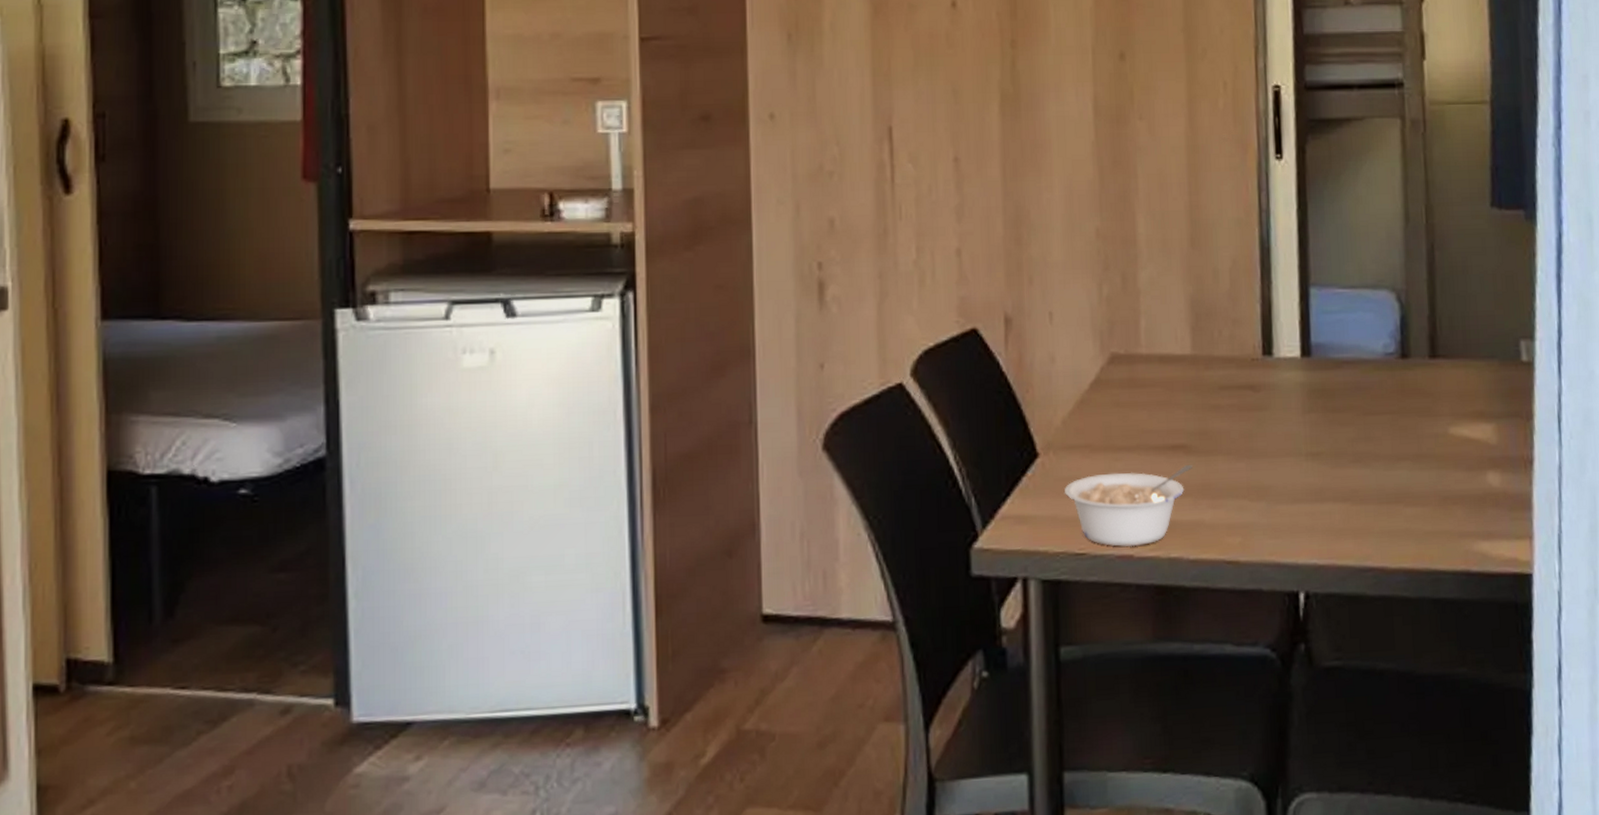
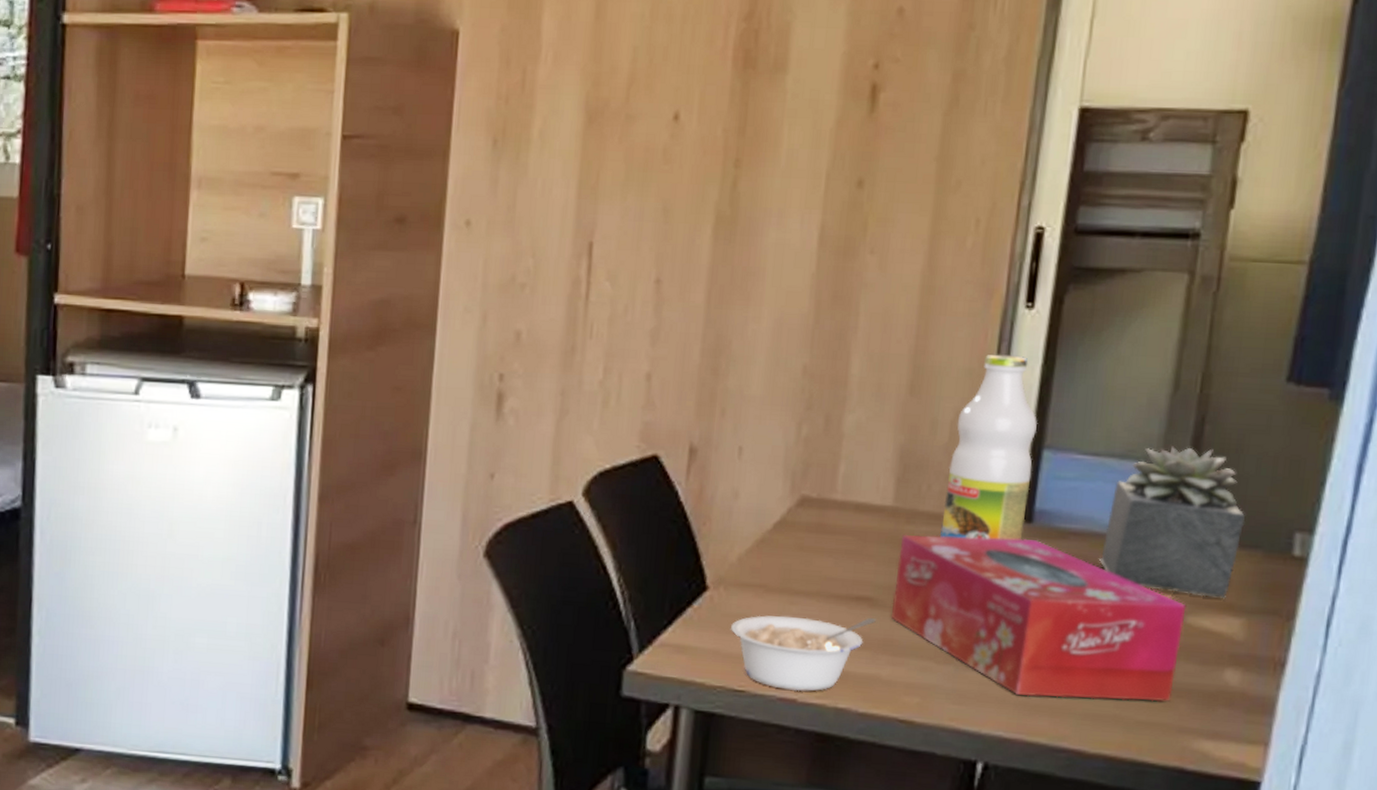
tissue box: none [1203,372,1449,522] -> present [892,534,1187,702]
bottle: none [1234,203,1305,379] -> present [939,354,1038,540]
succulent plant: none [1371,272,1480,408] -> present [1099,446,1246,599]

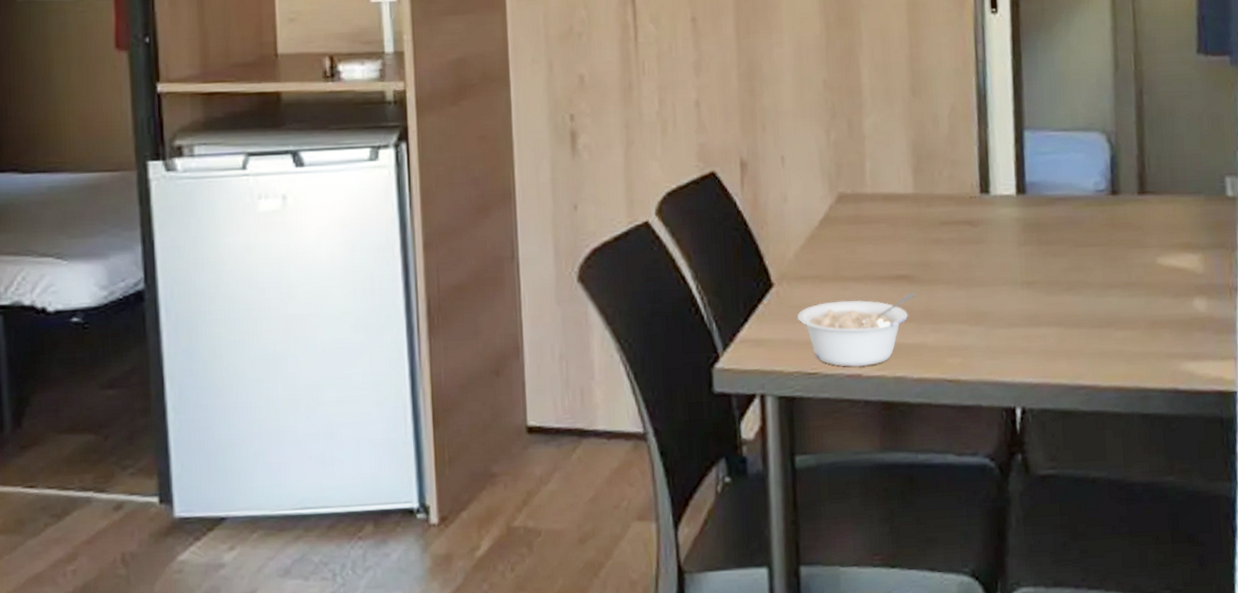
tissue box: present [892,534,1187,702] -> none [925,208,1158,344]
bottle: present [939,354,1038,540] -> none [953,53,1020,215]
succulent plant: present [1099,446,1246,599] -> none [1082,115,1187,240]

